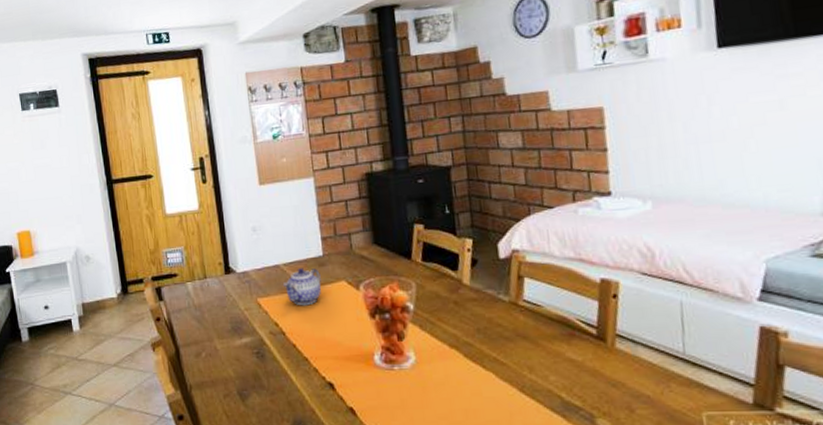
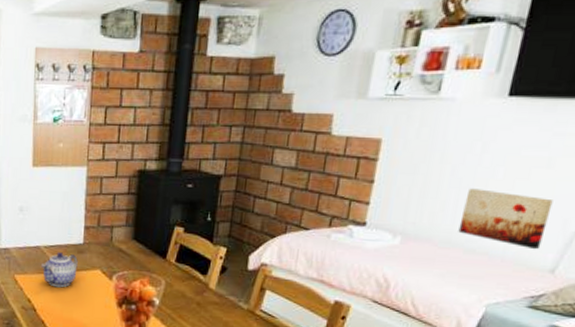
wall art: none [706,140,803,195] -> present [458,188,553,250]

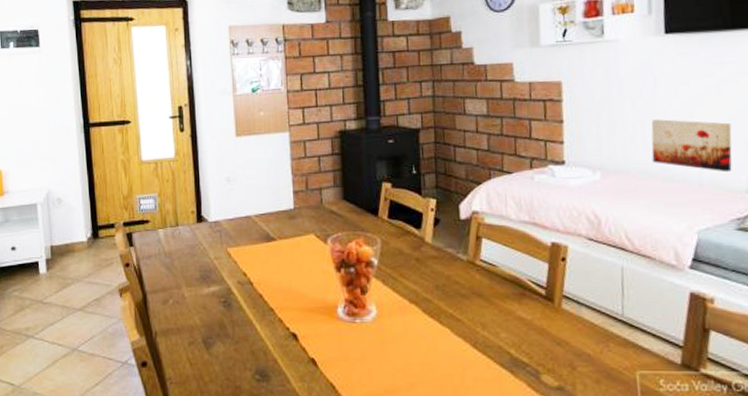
teapot: present [41,252,78,288] -> none [254,220,291,257]

